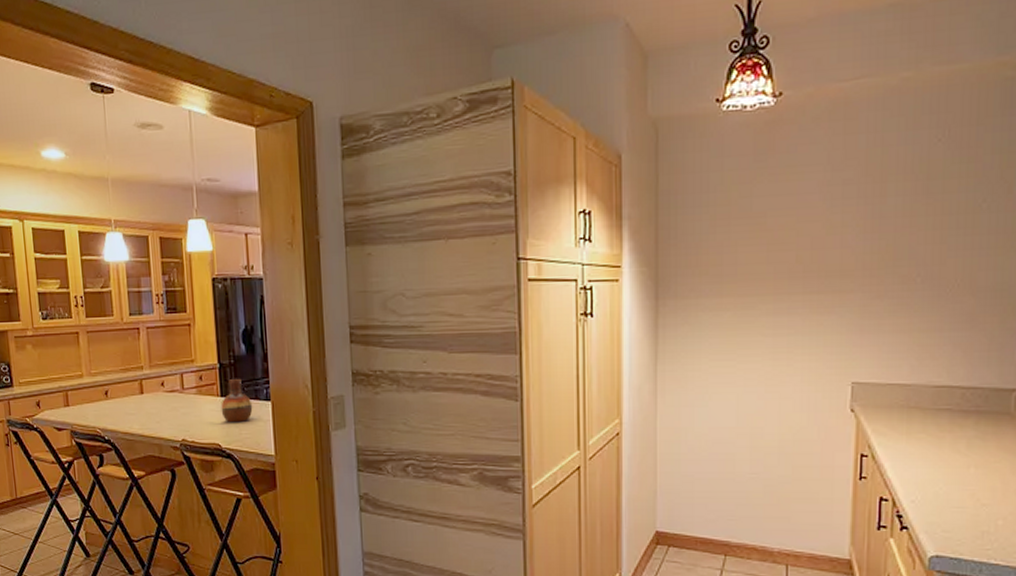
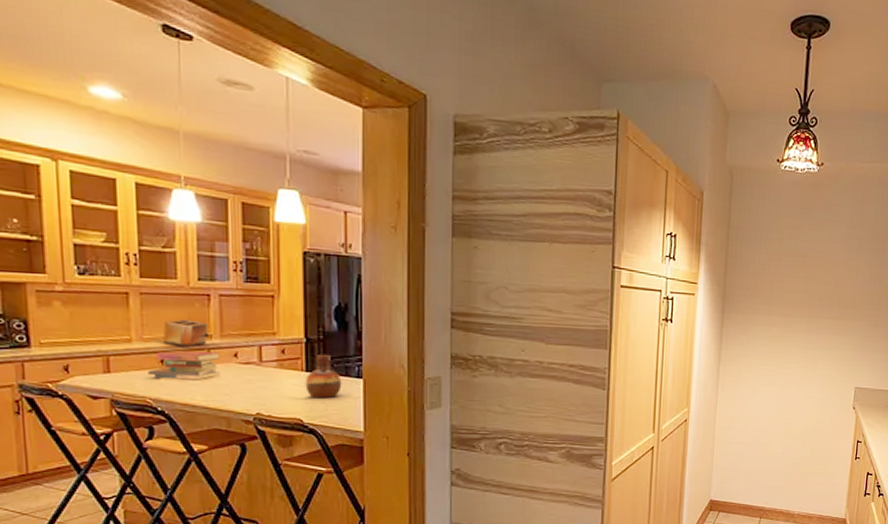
books: none [96,381,151,410] -> present [148,349,220,380]
toaster: none [105,353,142,379] -> present [162,319,210,347]

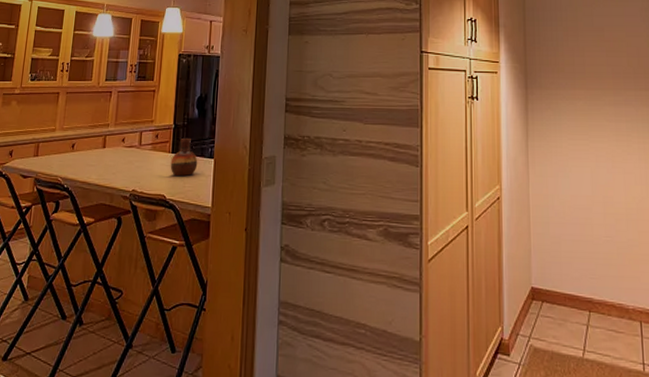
books: present [148,349,220,380] -> none [62,136,112,162]
toaster: present [162,319,210,347] -> none [75,112,108,134]

